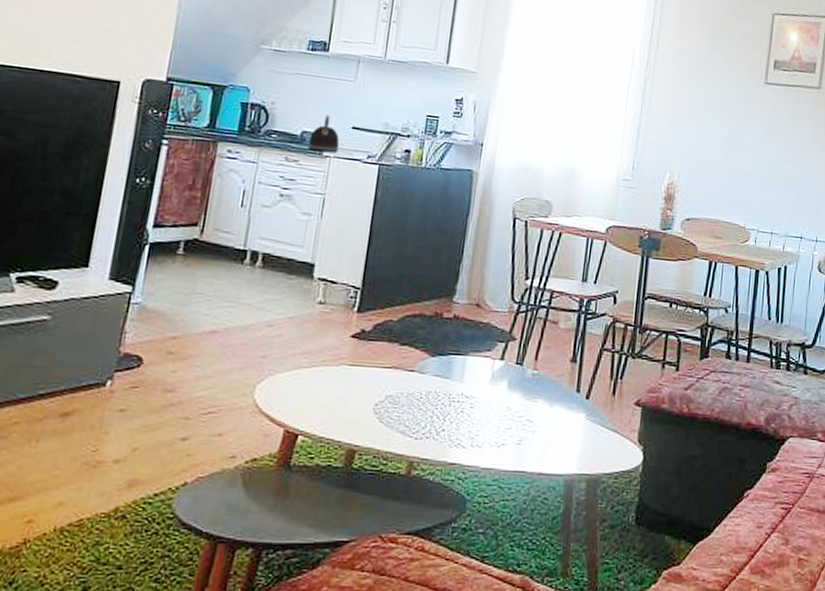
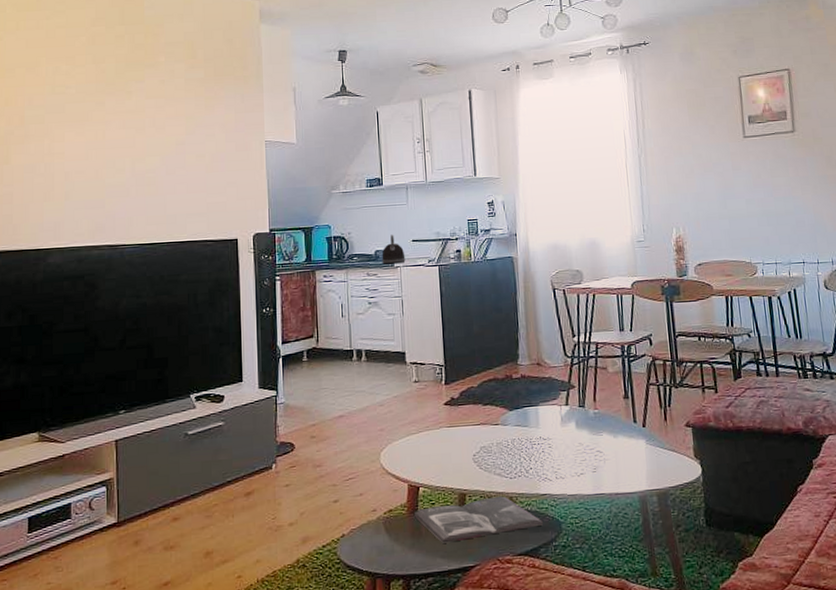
magazine: none [284,458,446,509] -> present [414,496,544,543]

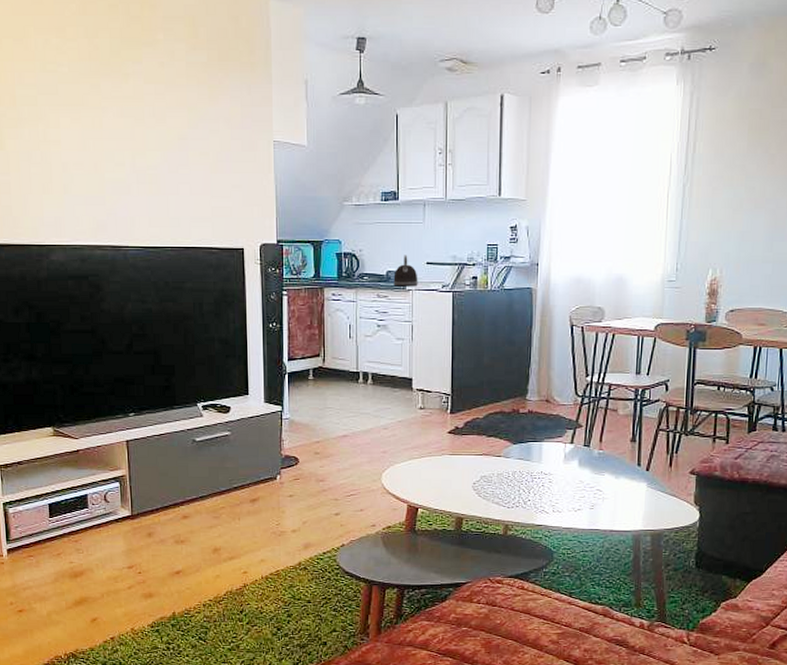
magazine: present [414,496,544,543] -> none [412,523,536,560]

